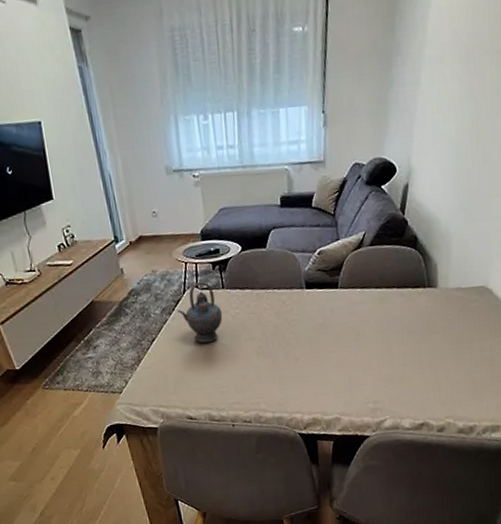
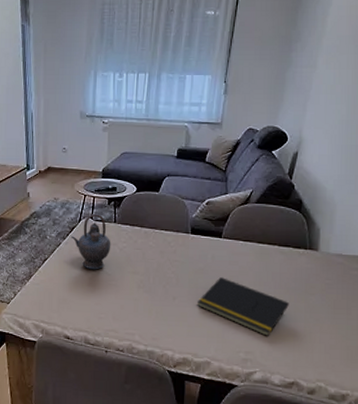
notepad: none [320,330,413,383] -> present [196,277,289,336]

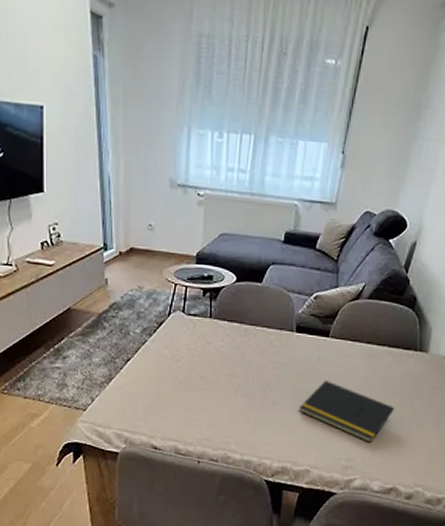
teapot: present [71,214,111,270] -> none [159,307,206,372]

